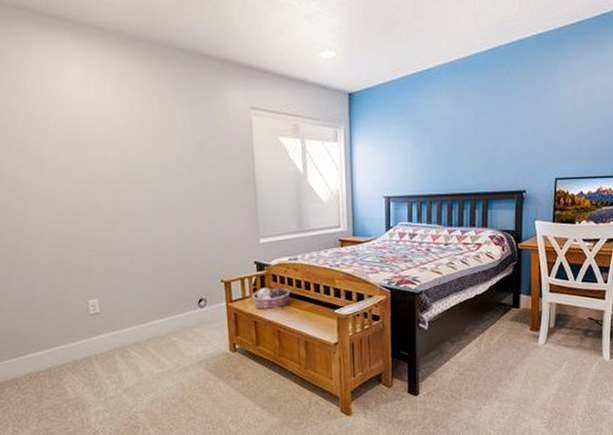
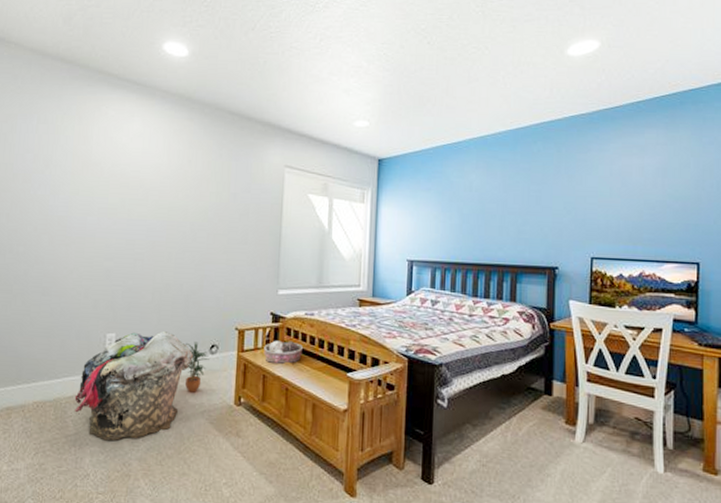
laundry basket: none [68,291,182,400] -> present [74,331,193,441]
potted plant: none [173,298,199,346] -> present [185,341,209,393]

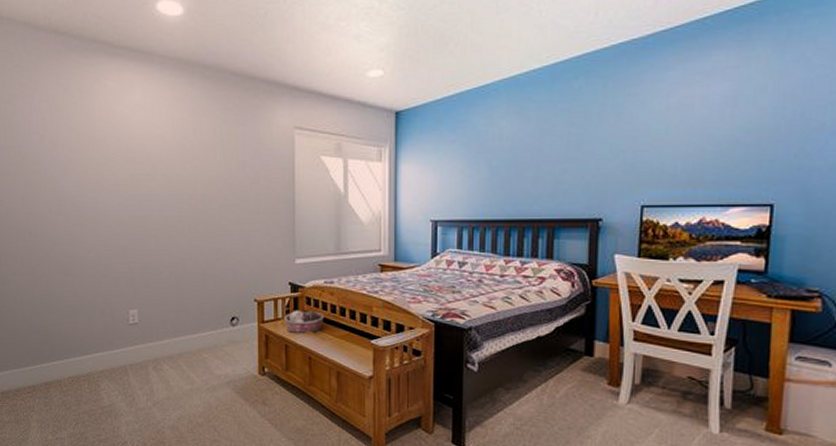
laundry basket: present [74,331,193,441] -> none [106,306,214,411]
potted plant: present [185,341,209,393] -> none [206,314,231,364]

